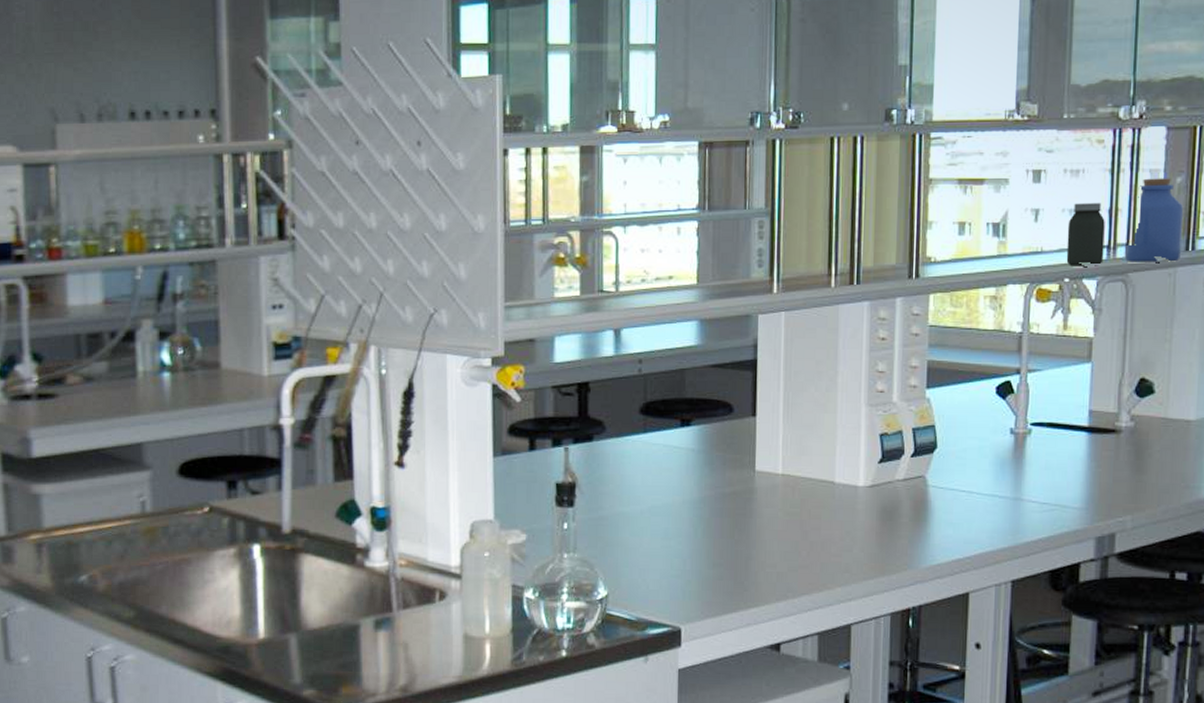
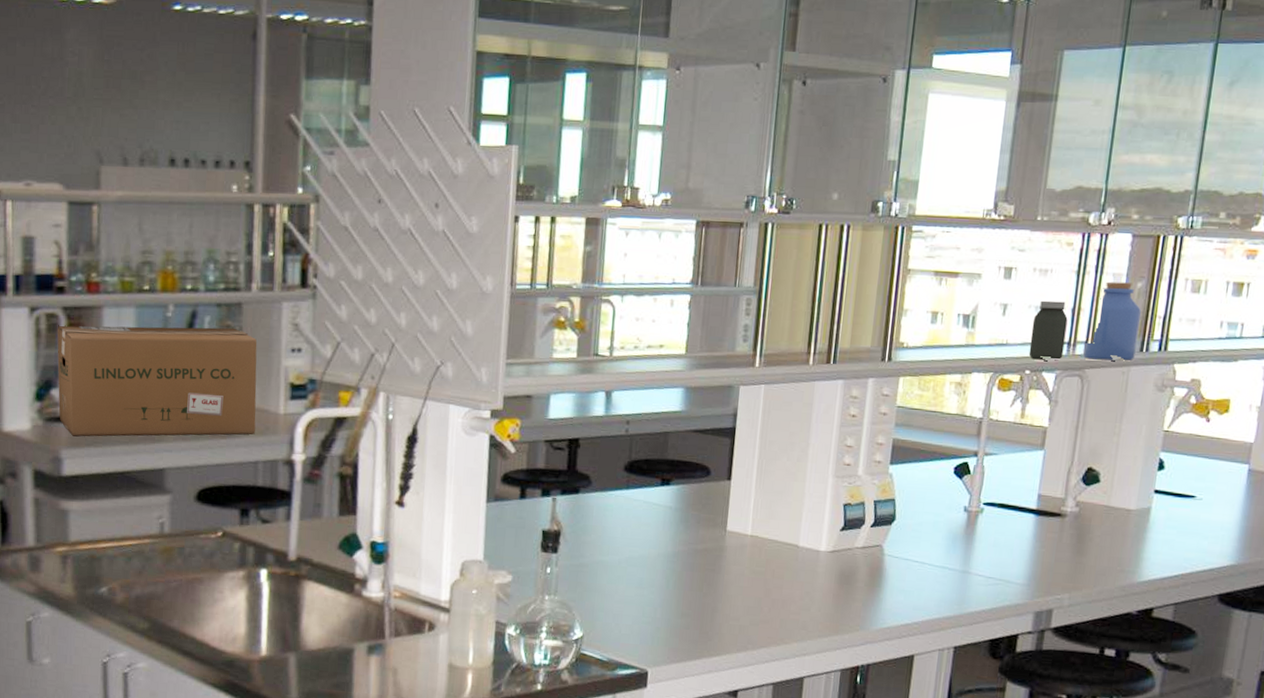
box: none [18,287,238,414] -> present [57,325,257,437]

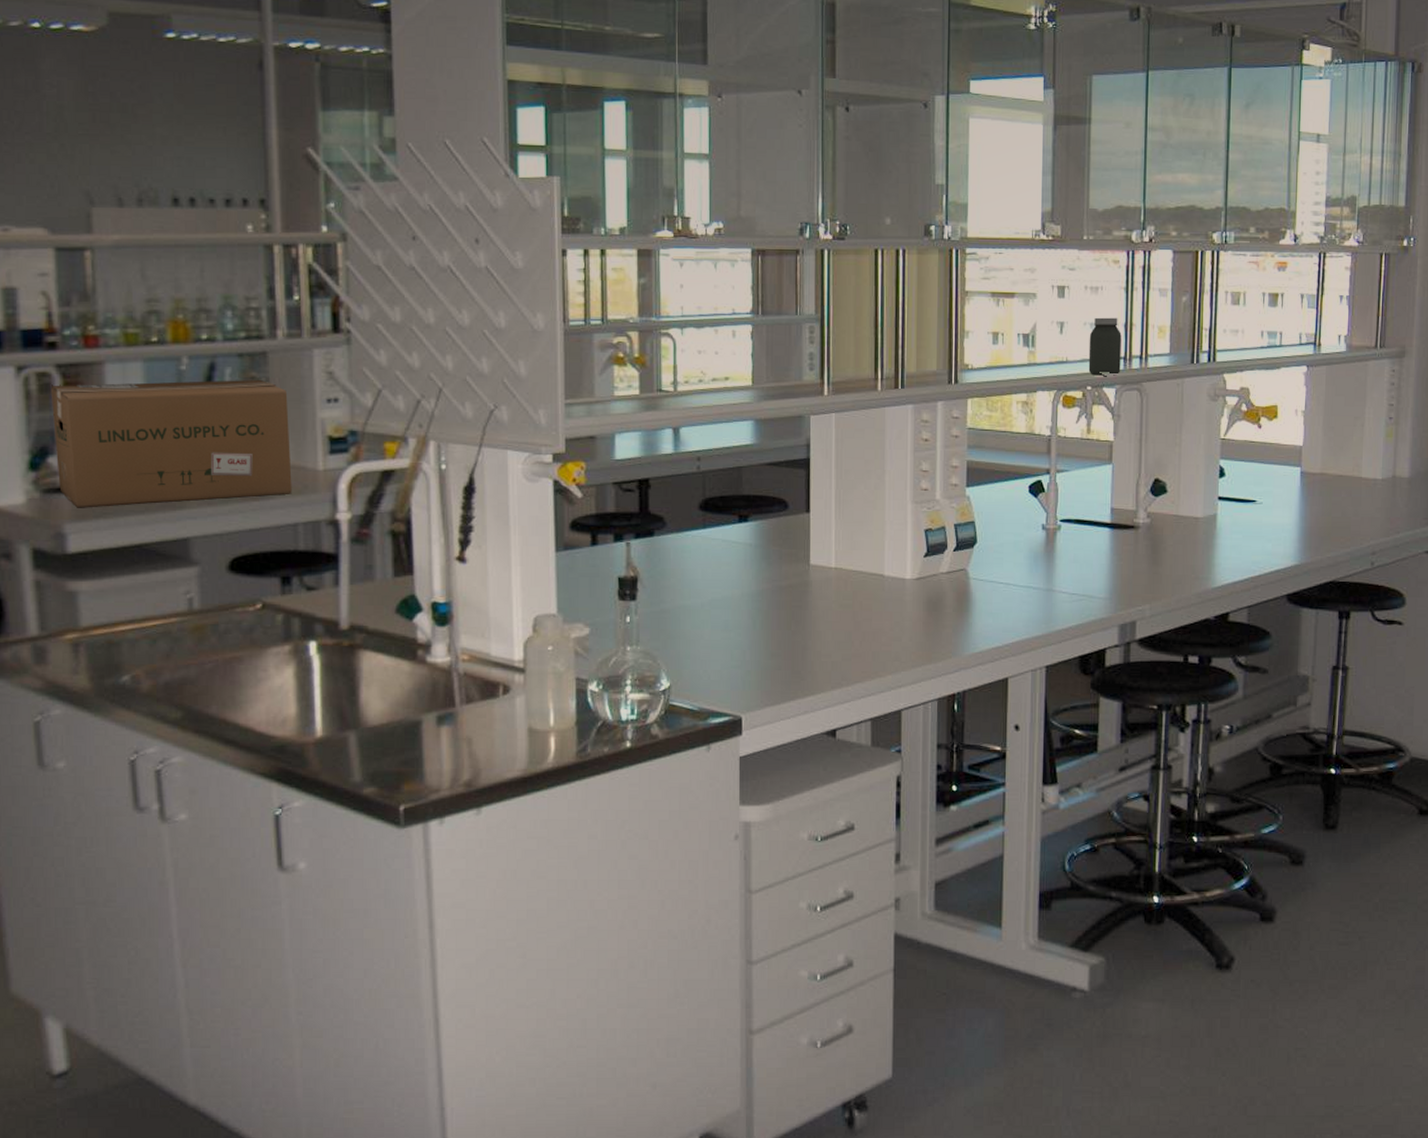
jar: present [1083,281,1142,362] -> none [1139,297,1189,373]

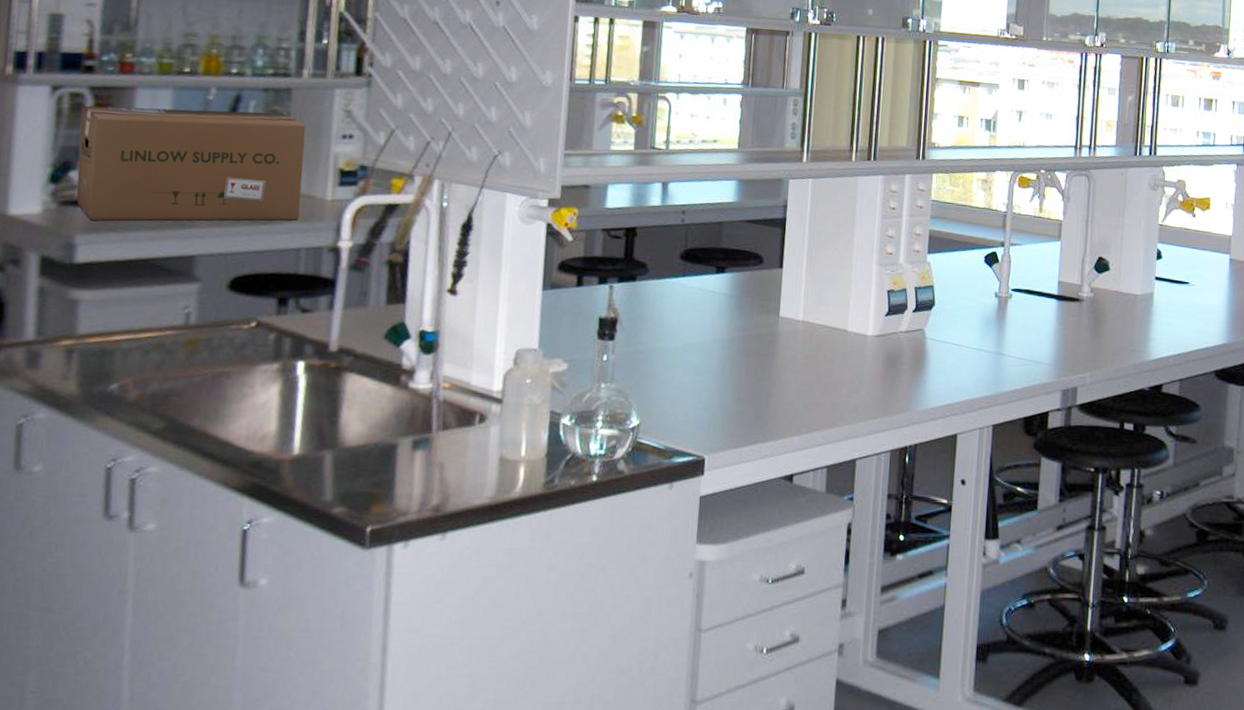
jar: present [1088,317,1122,376] -> none [1043,109,1074,162]

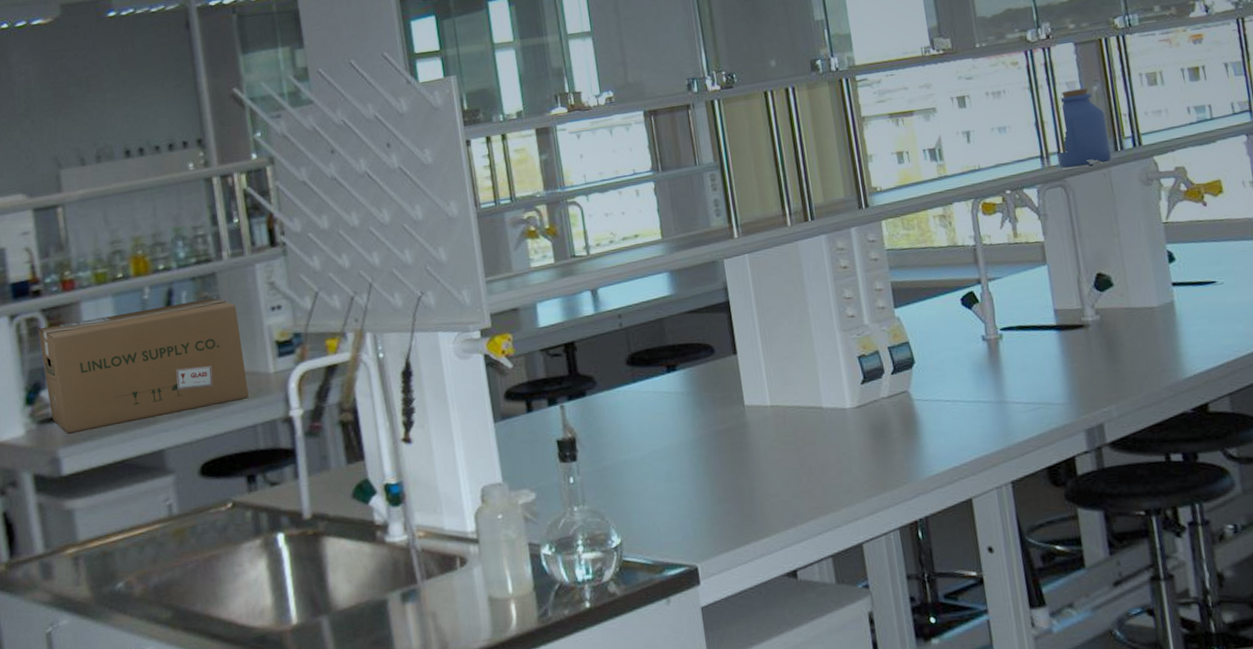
jar: none [1088,94,1134,164] -> present [1058,88,1112,169]

